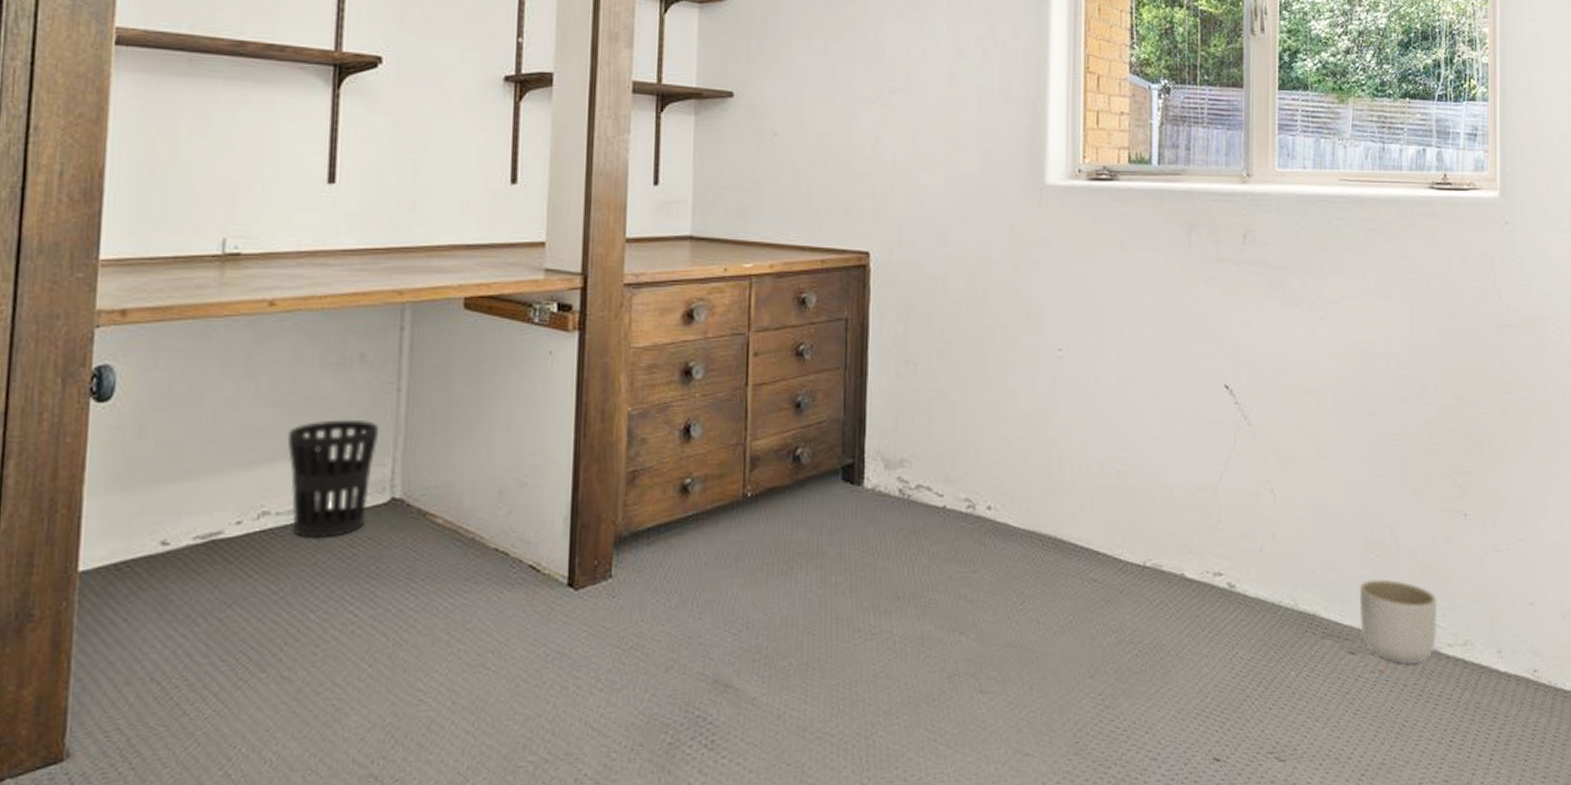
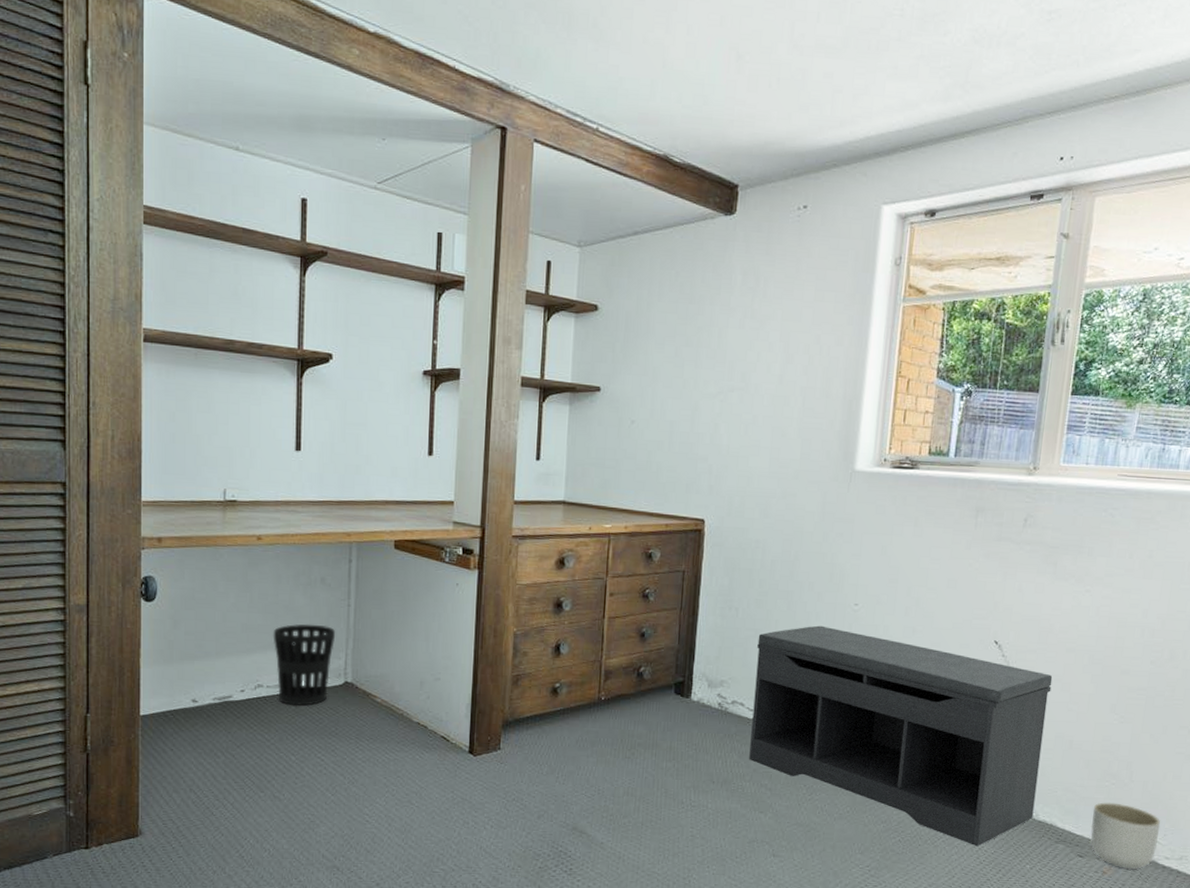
bench: none [942,379,1295,654] -> present [749,625,1053,847]

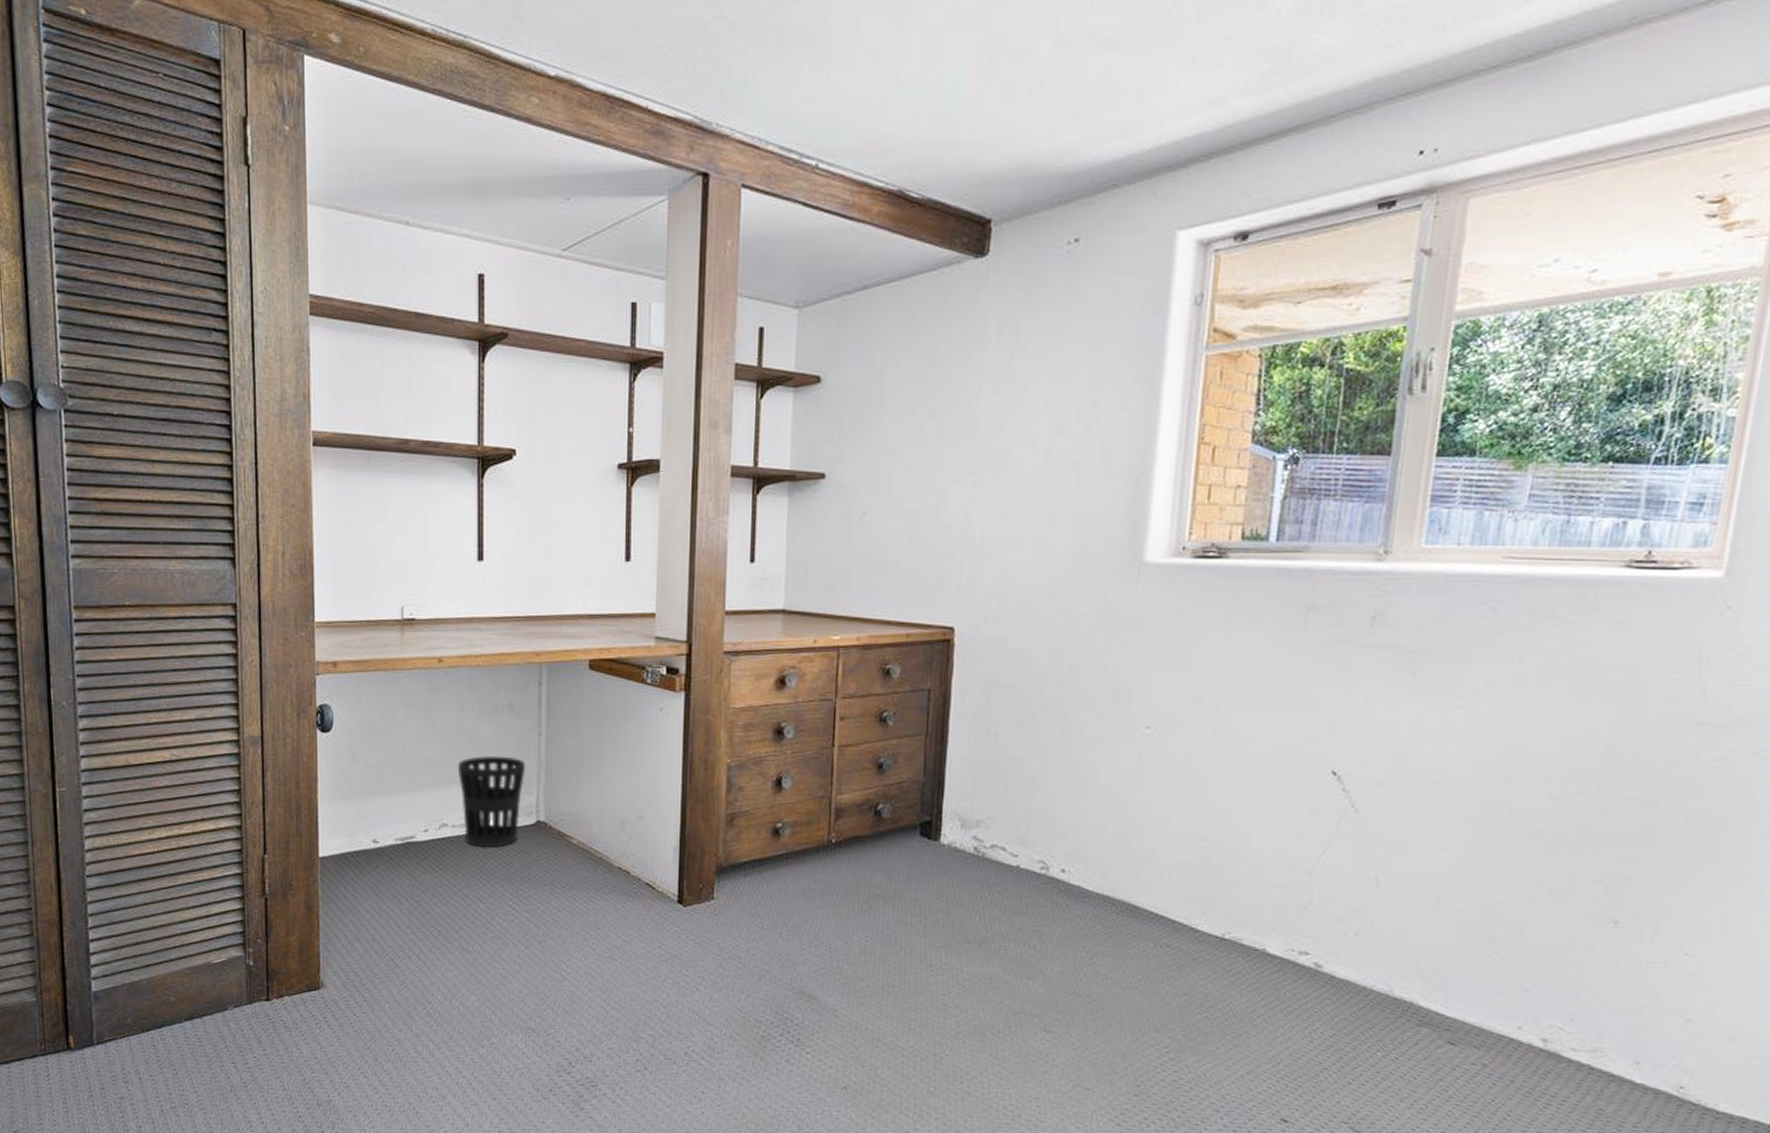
bench: present [749,625,1053,847] -> none [1013,753,1412,1028]
planter: present [1090,802,1161,870] -> none [1466,976,1565,1063]

